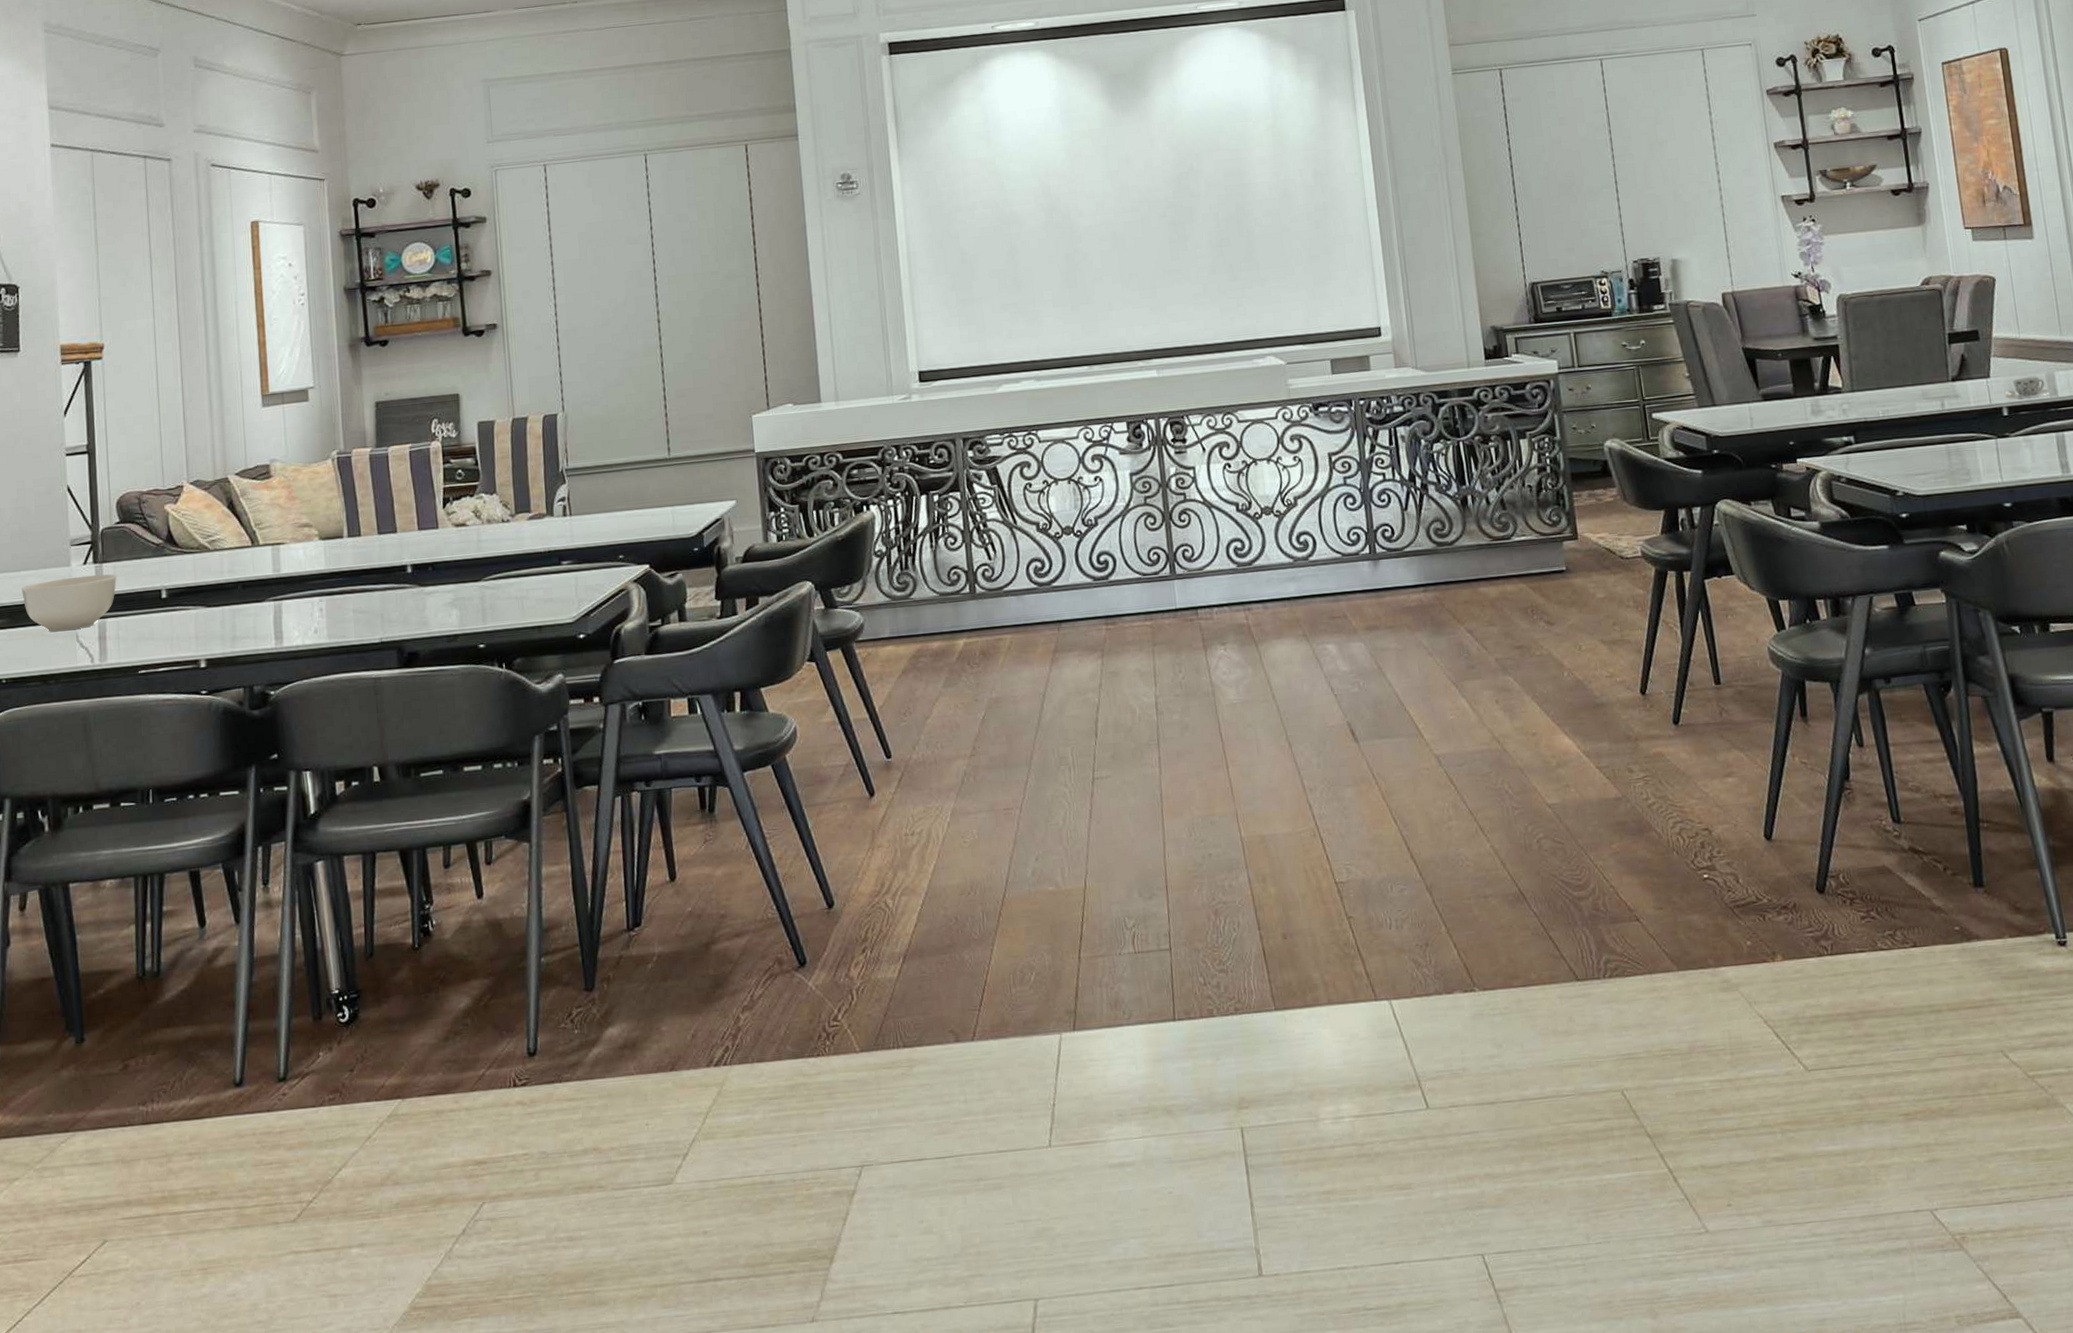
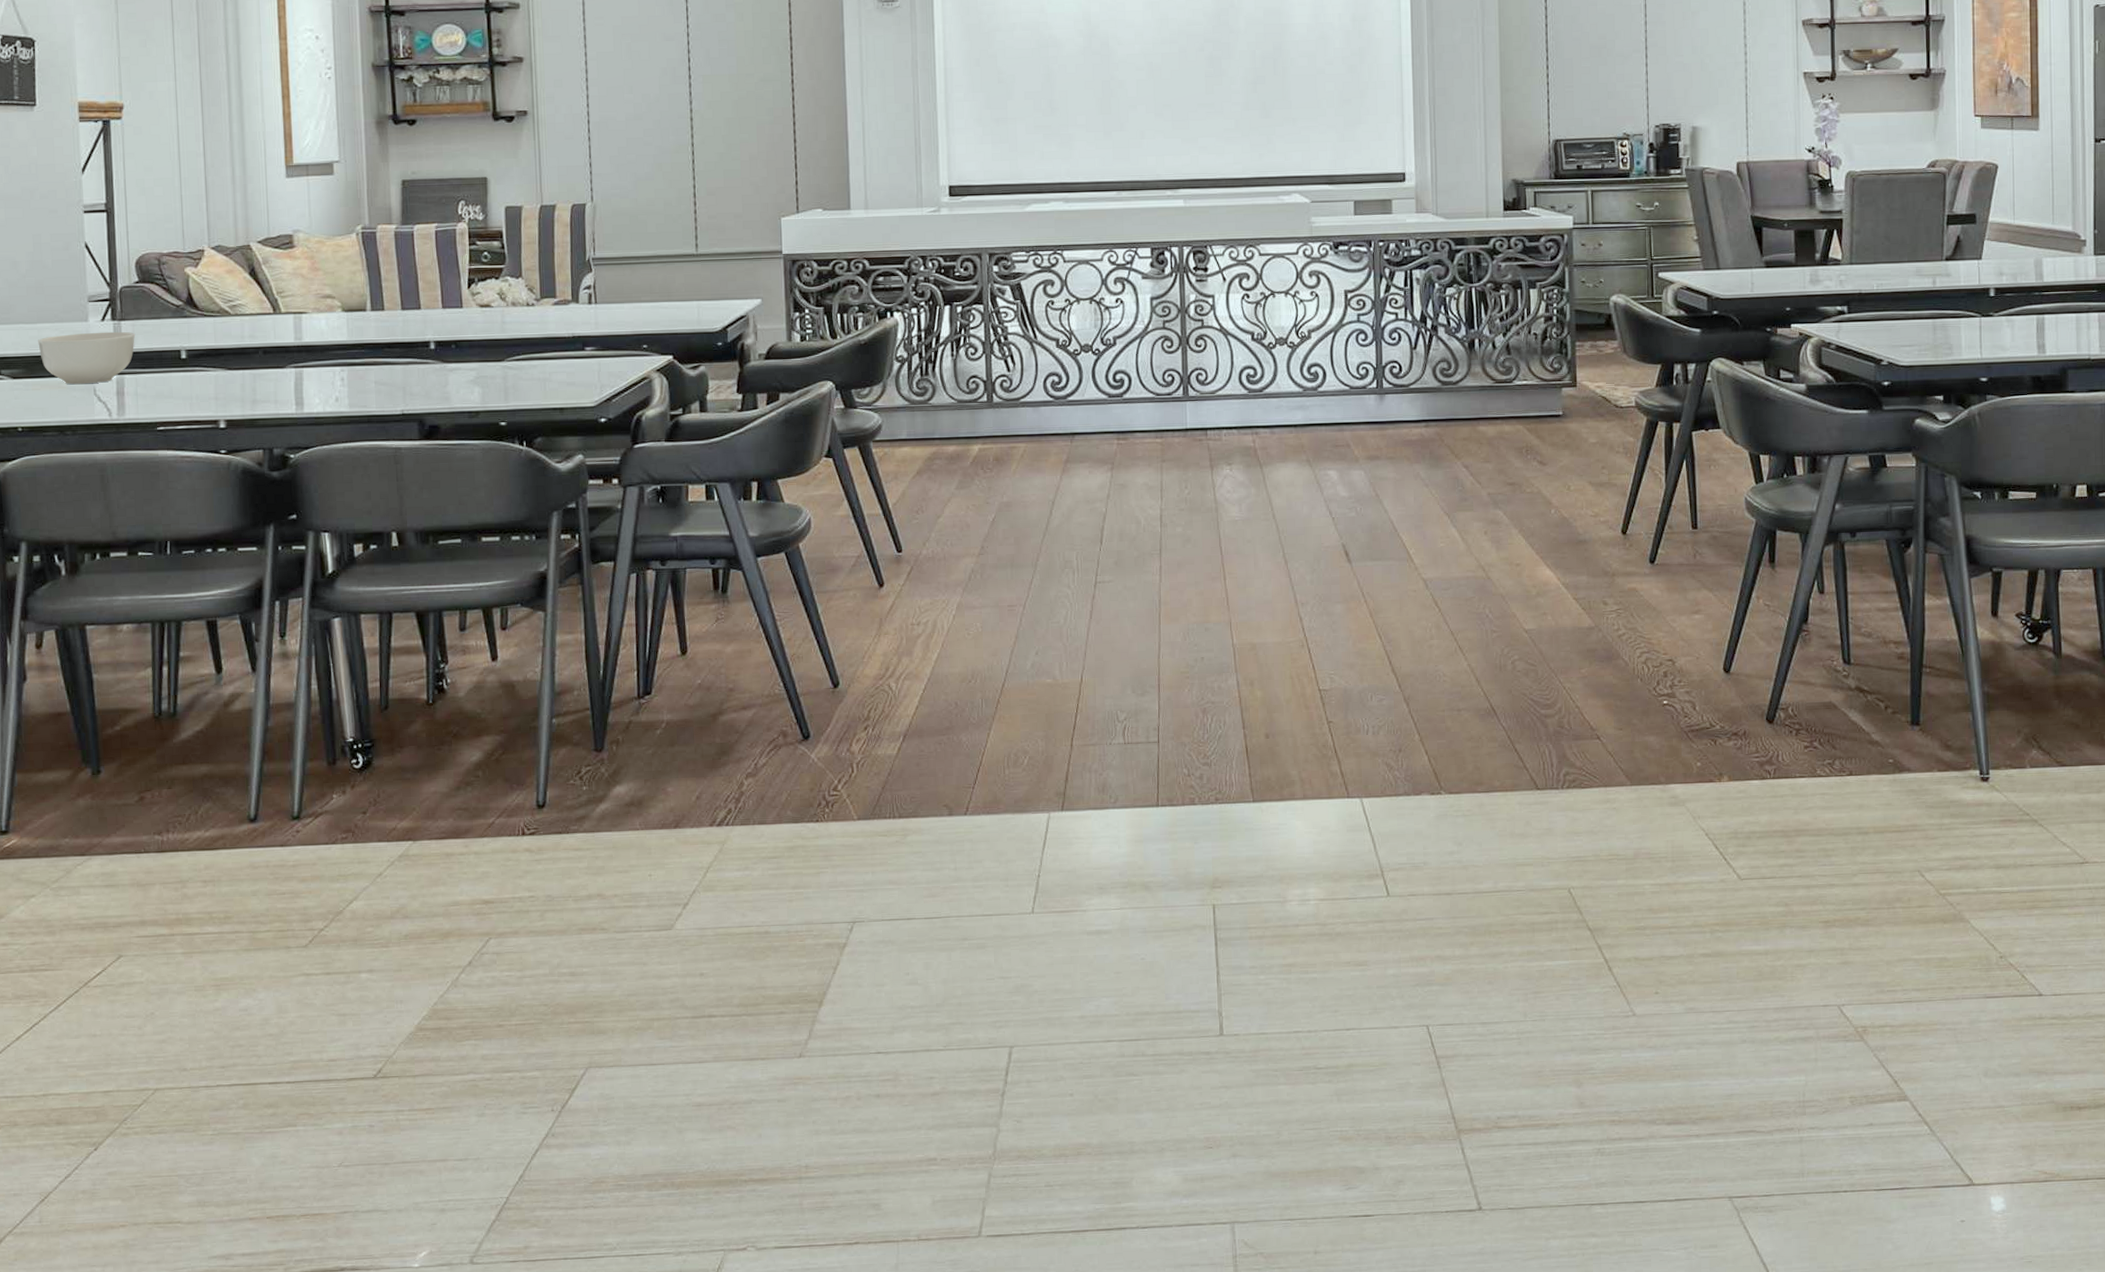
teacup: present [2005,376,2053,399] -> none [1994,261,2039,282]

